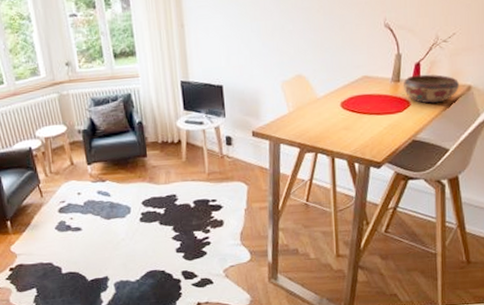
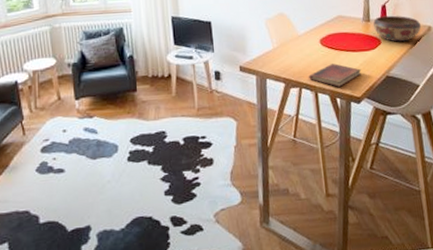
diary: none [326,128,385,152] -> present [309,64,362,87]

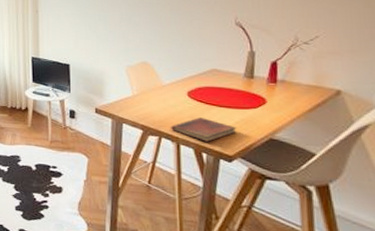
decorative bowl: present [373,15,421,42] -> none [257,73,325,104]

